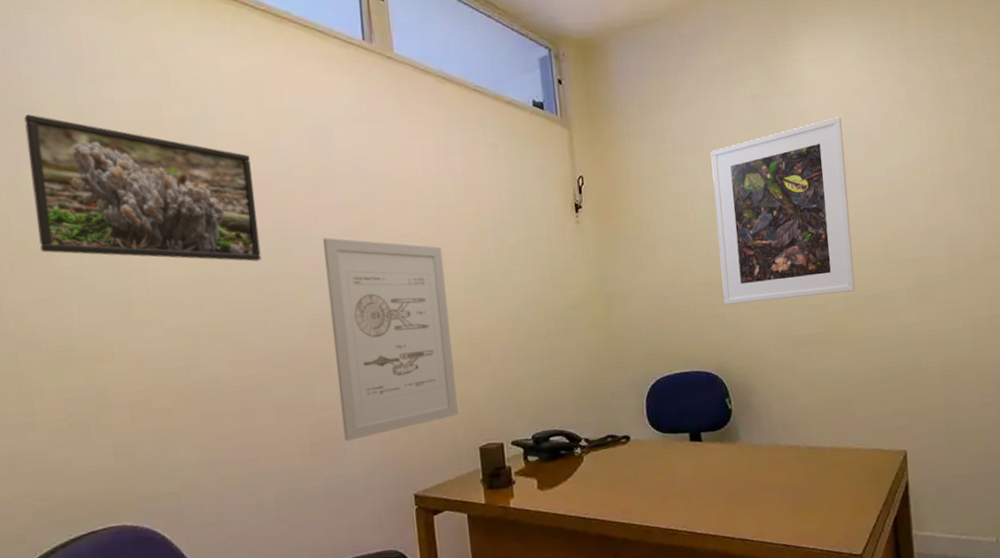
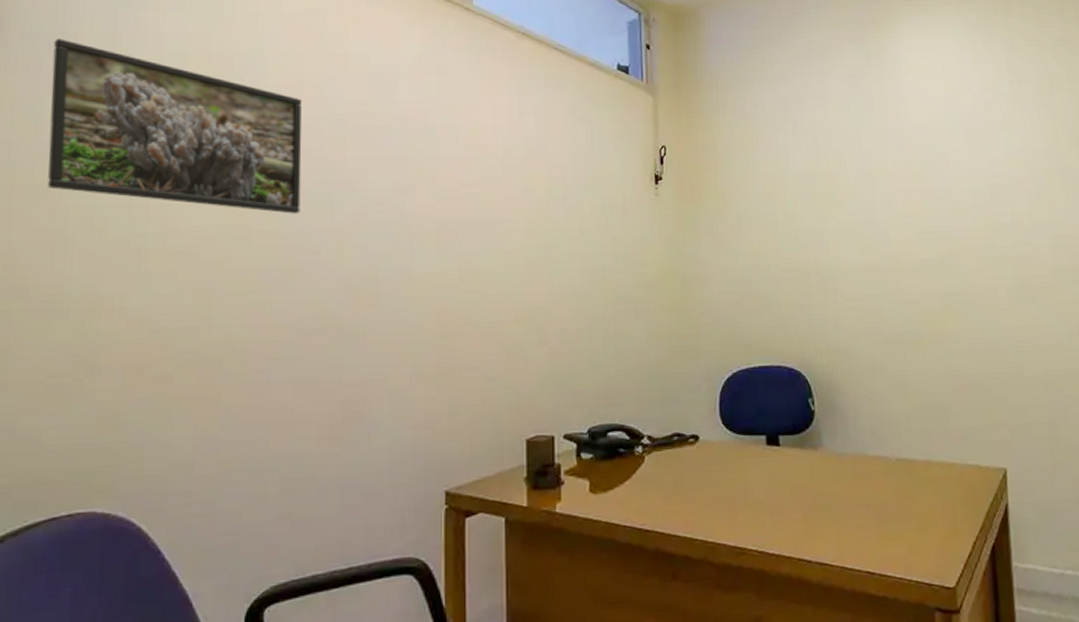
wall art: present [323,237,458,441] -> none [371,193,505,424]
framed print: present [710,116,855,305] -> none [804,103,953,294]

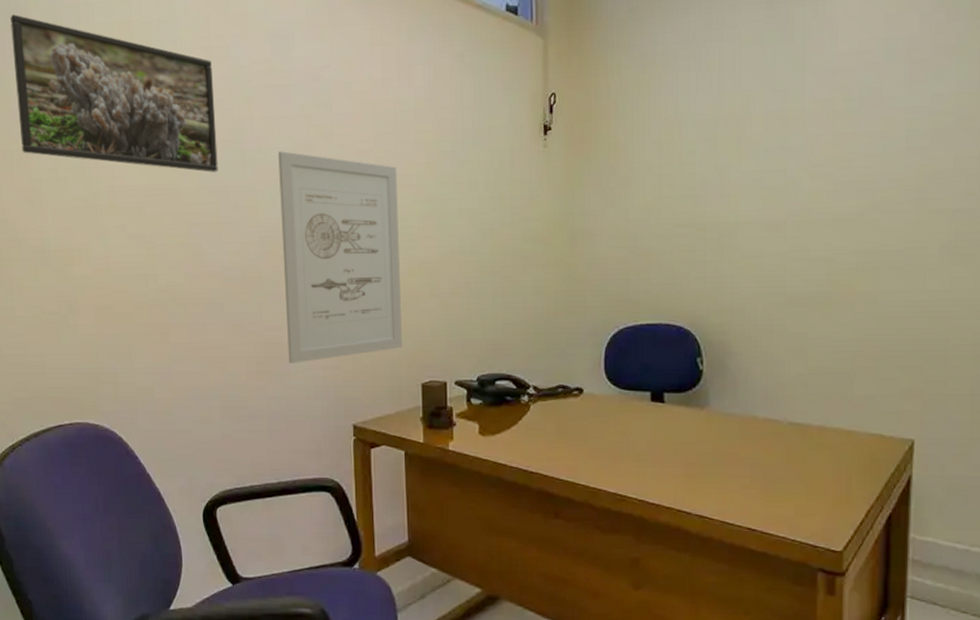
wall art: none [371,193,505,424] -> present [278,151,402,363]

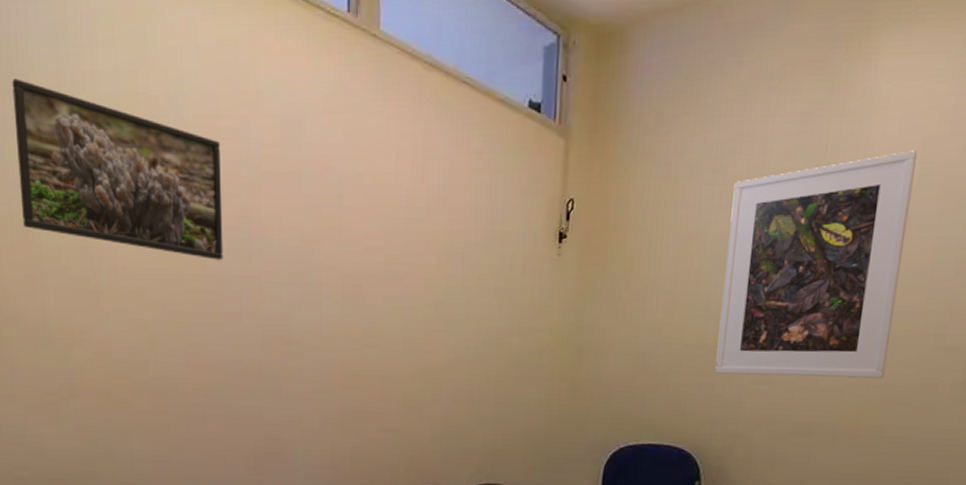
wall art: present [278,151,402,363] -> none [285,242,405,461]
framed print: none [707,28,879,251] -> present [715,150,917,379]

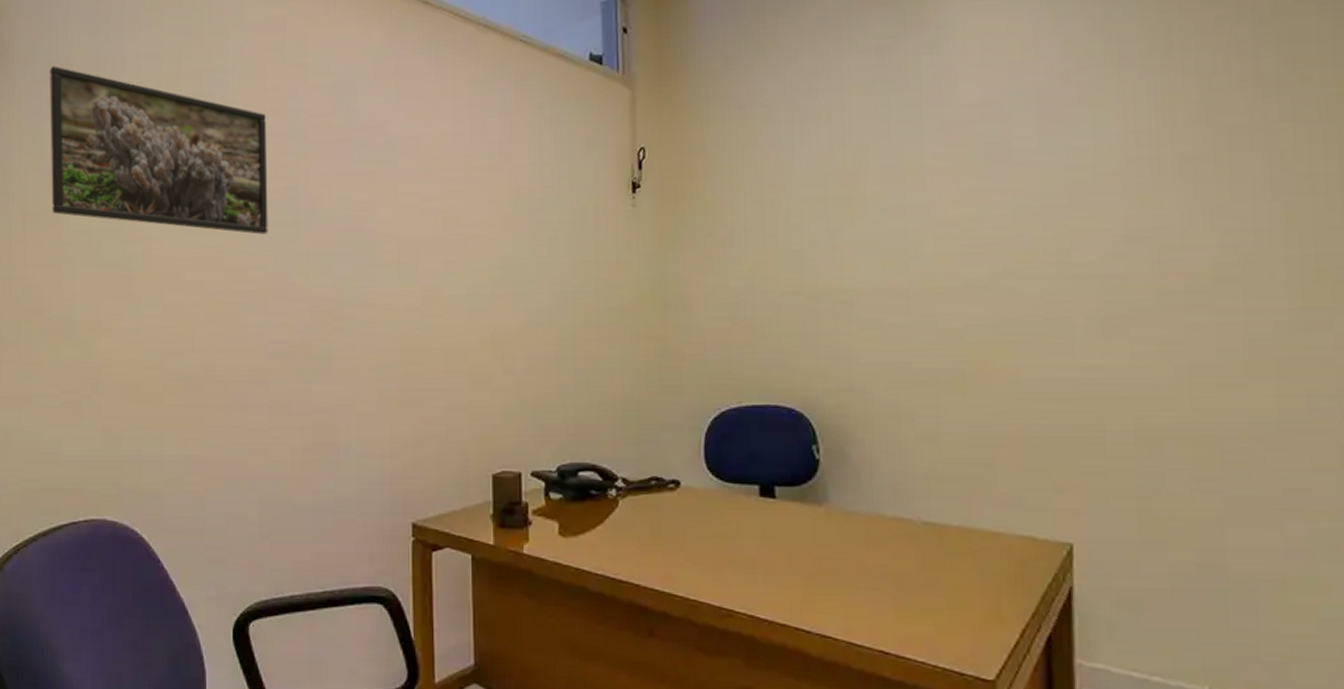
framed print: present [715,150,917,379] -> none [814,76,1009,321]

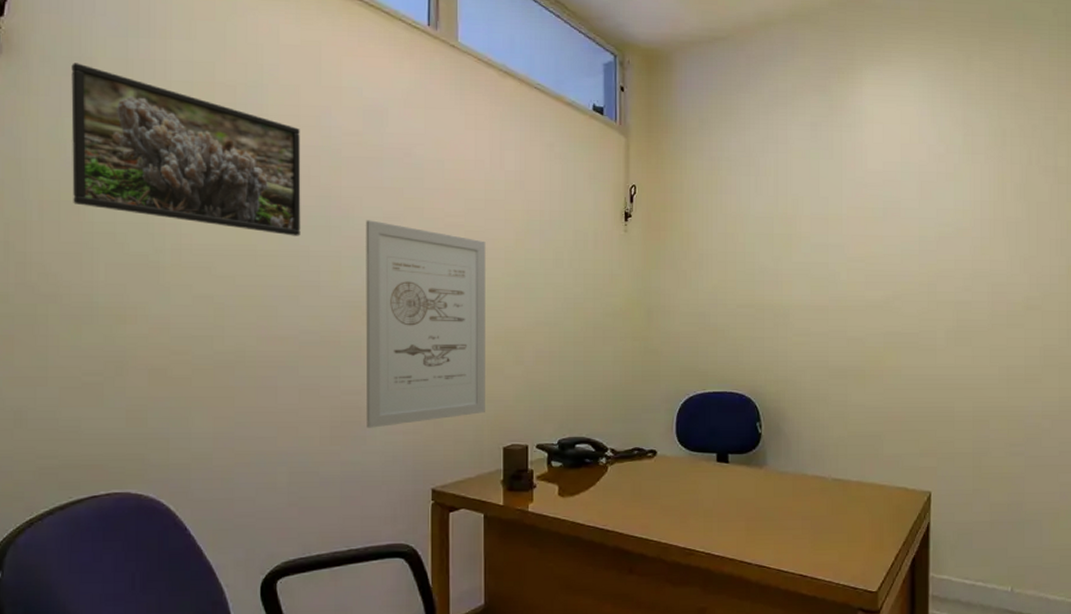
wall art: none [335,211,471,451] -> present [365,220,486,428]

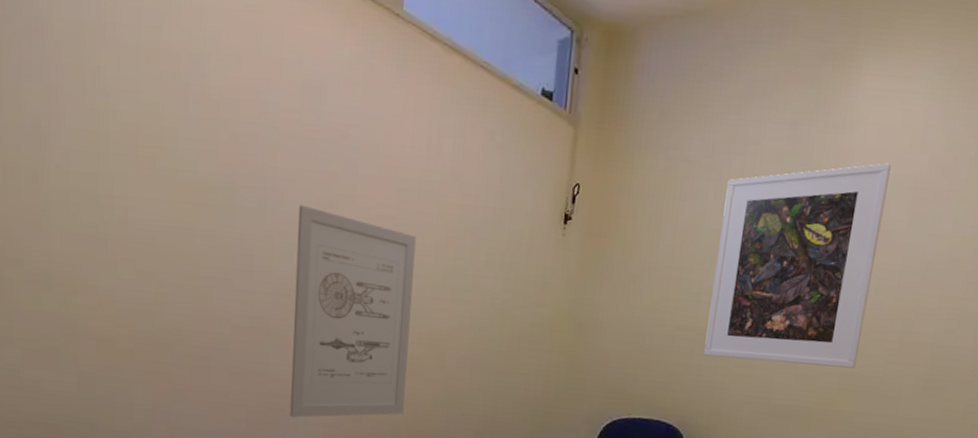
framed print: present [71,63,301,236] -> none [30,23,240,218]
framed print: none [764,153,898,329] -> present [703,163,891,369]

